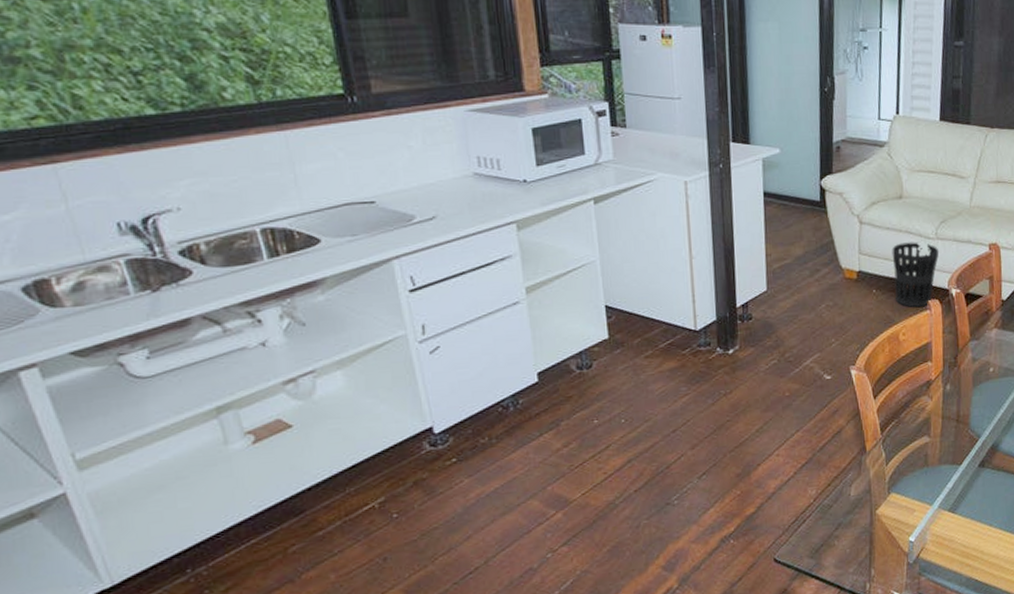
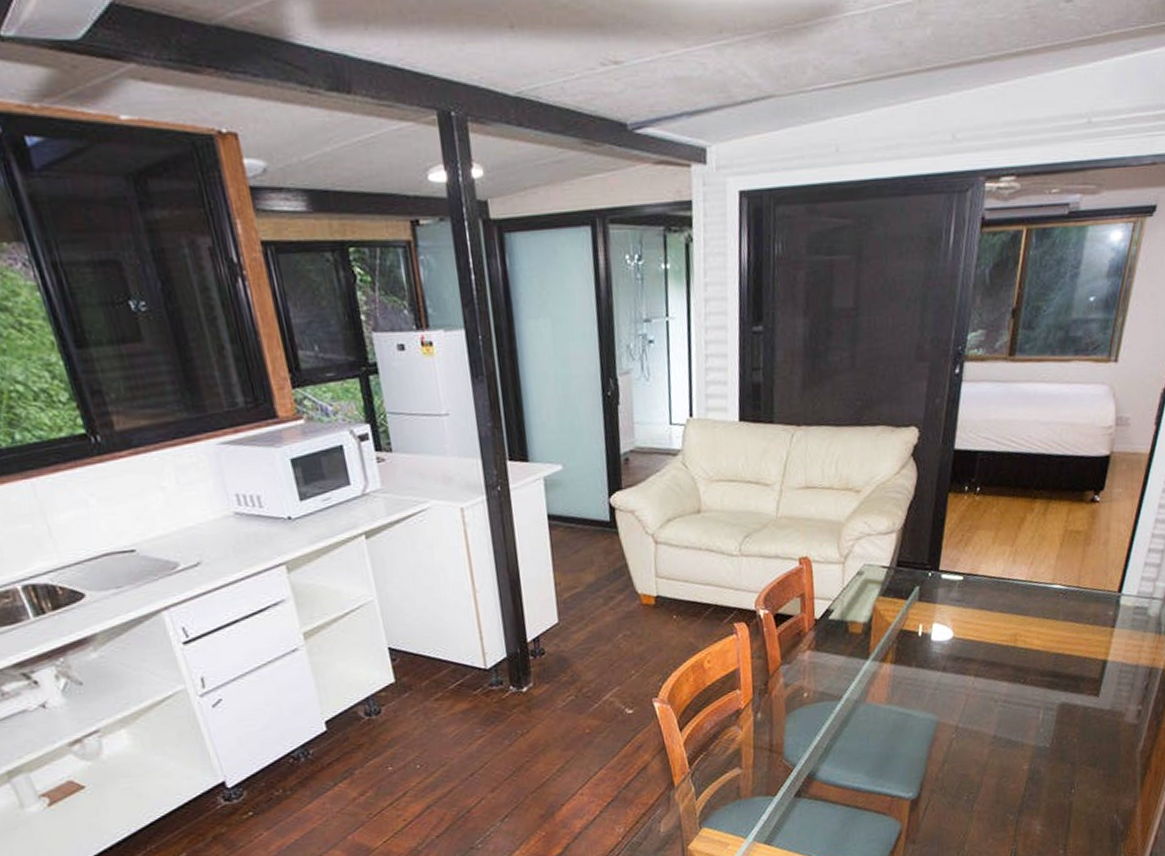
wastebasket: present [892,242,940,308] -> none [691,560,744,633]

